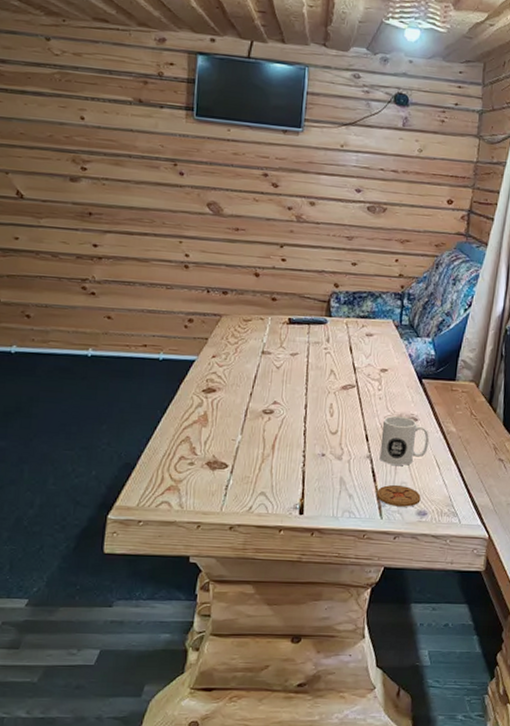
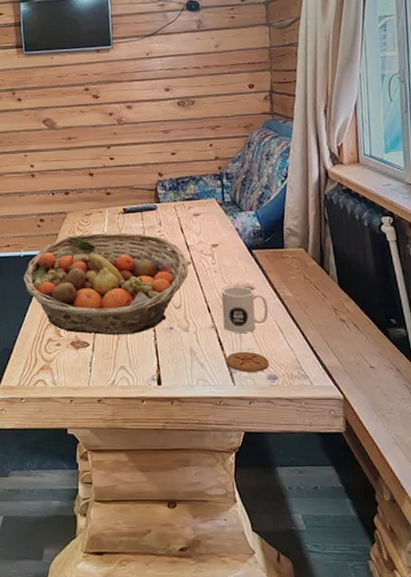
fruit basket: none [159,342,352,459] -> present [23,233,188,336]

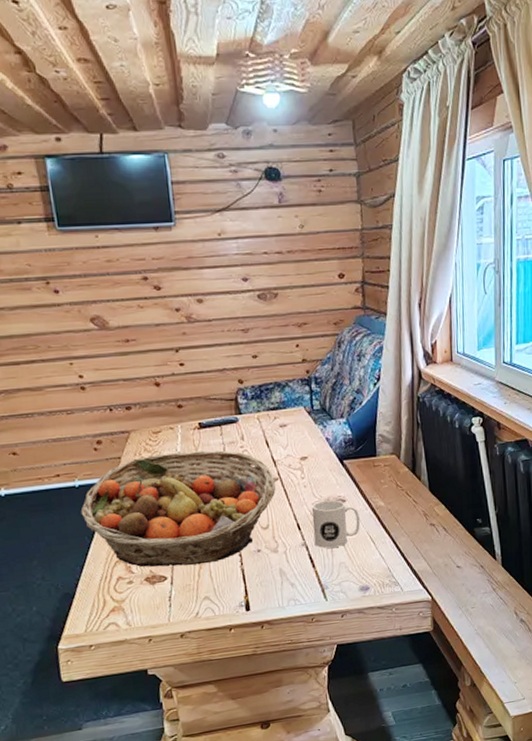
coaster: present [225,351,269,372] -> none [317,565,361,587]

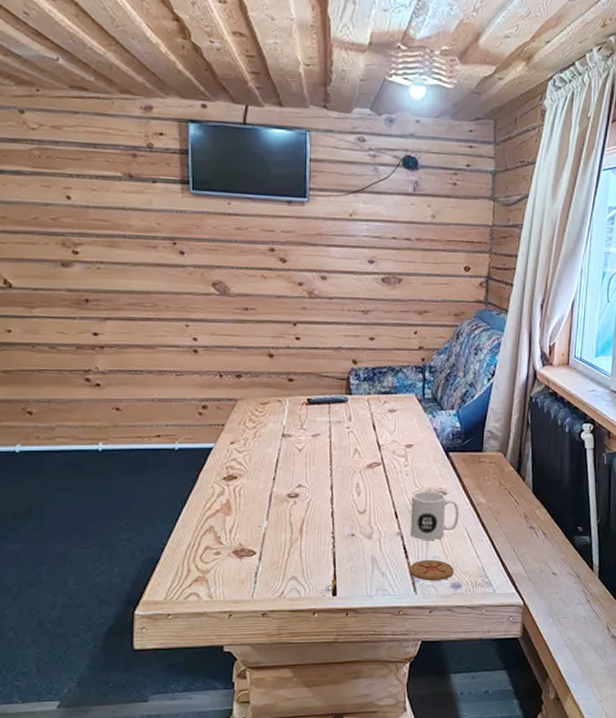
fruit basket: present [80,450,276,567] -> none [177,426,377,543]
coaster: none [317,565,361,587] -> present [409,559,454,581]

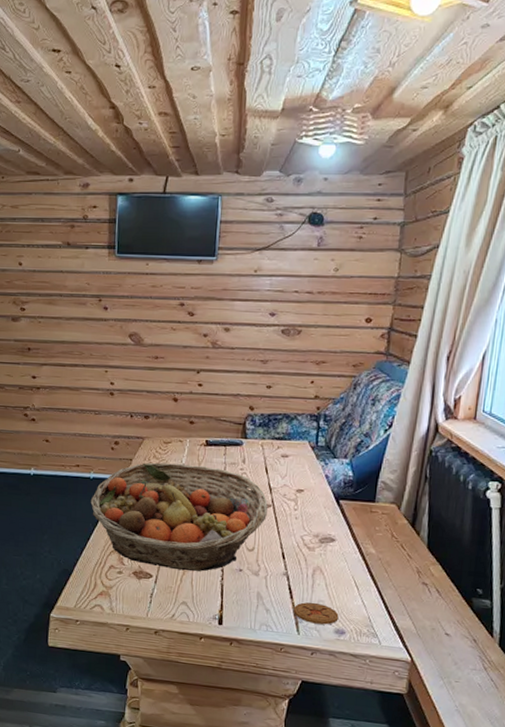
fruit basket: none [177,426,377,543] -> present [90,462,268,572]
mug: present [410,491,459,540] -> none [296,535,347,584]

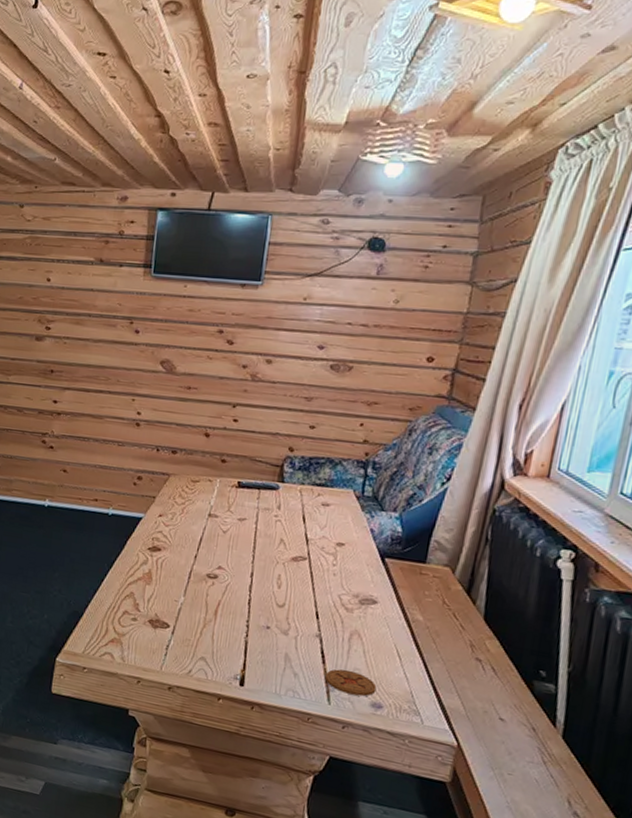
fruit basket: present [90,462,268,572] -> none [107,501,303,626]

